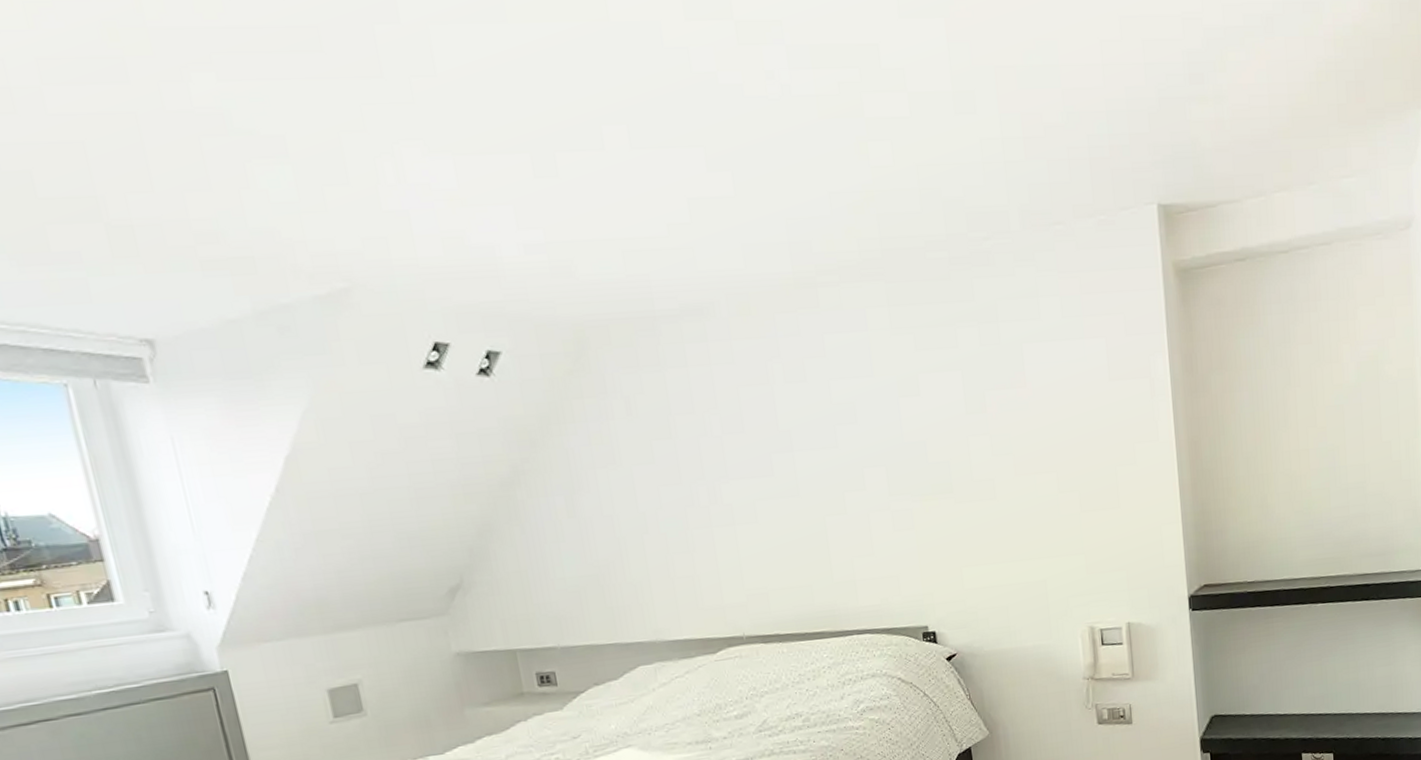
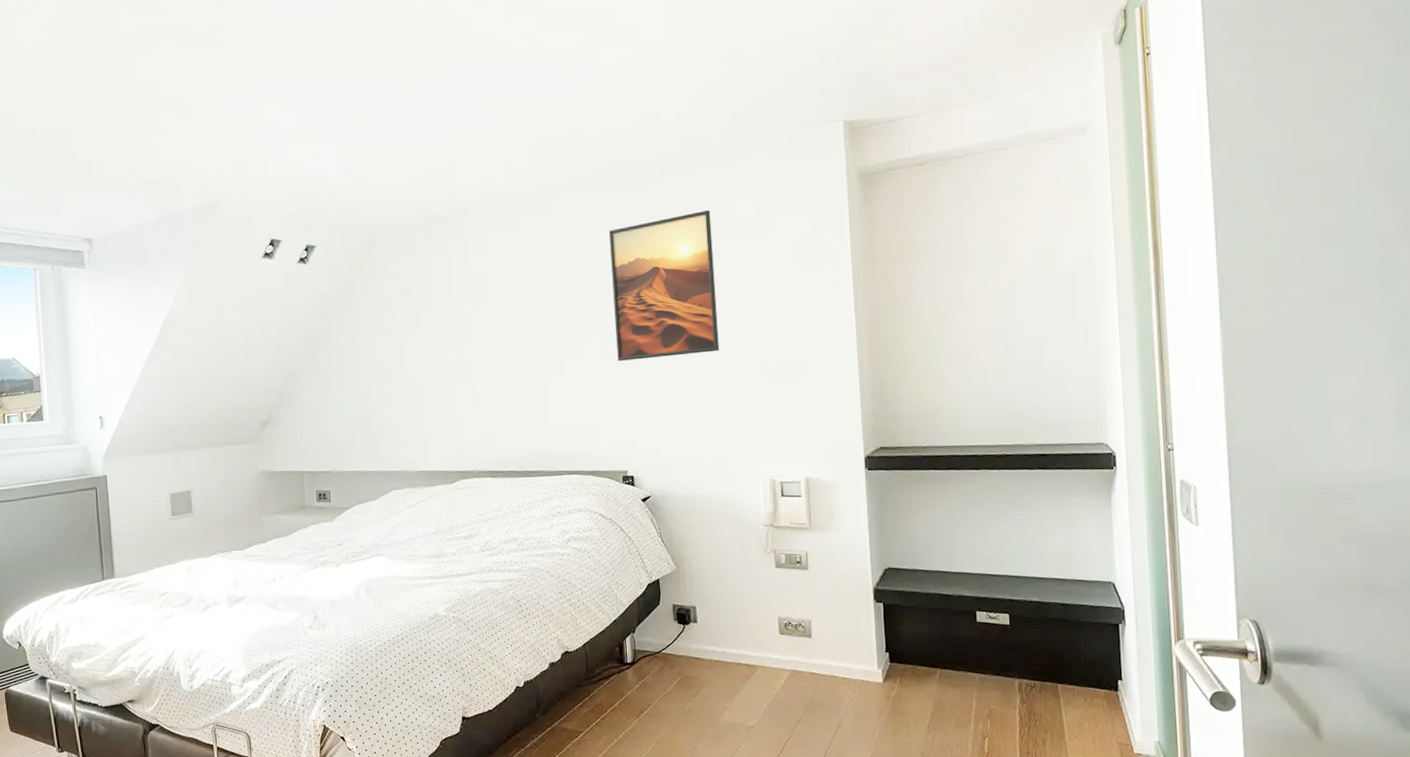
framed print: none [890,309,1027,496] -> present [609,209,719,361]

